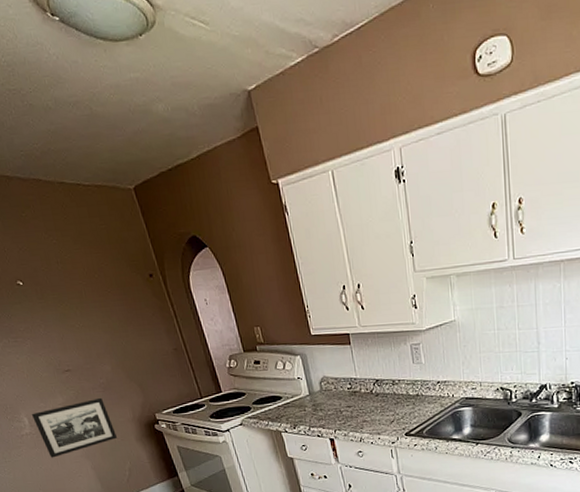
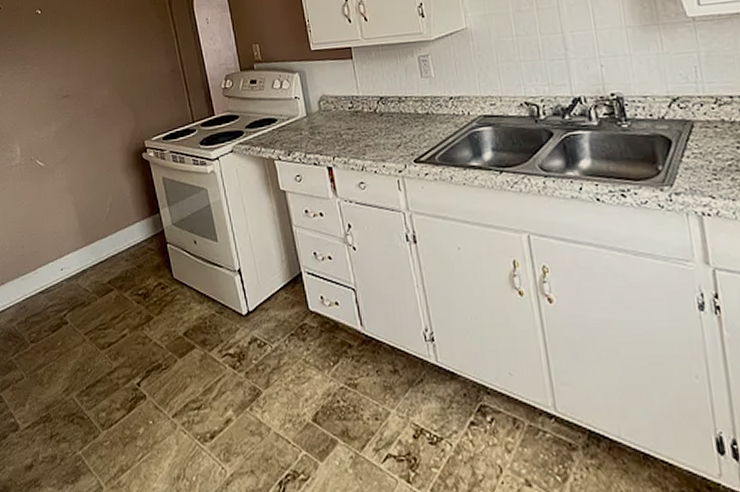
picture frame: present [32,397,118,458] -> none [25,124,104,192]

